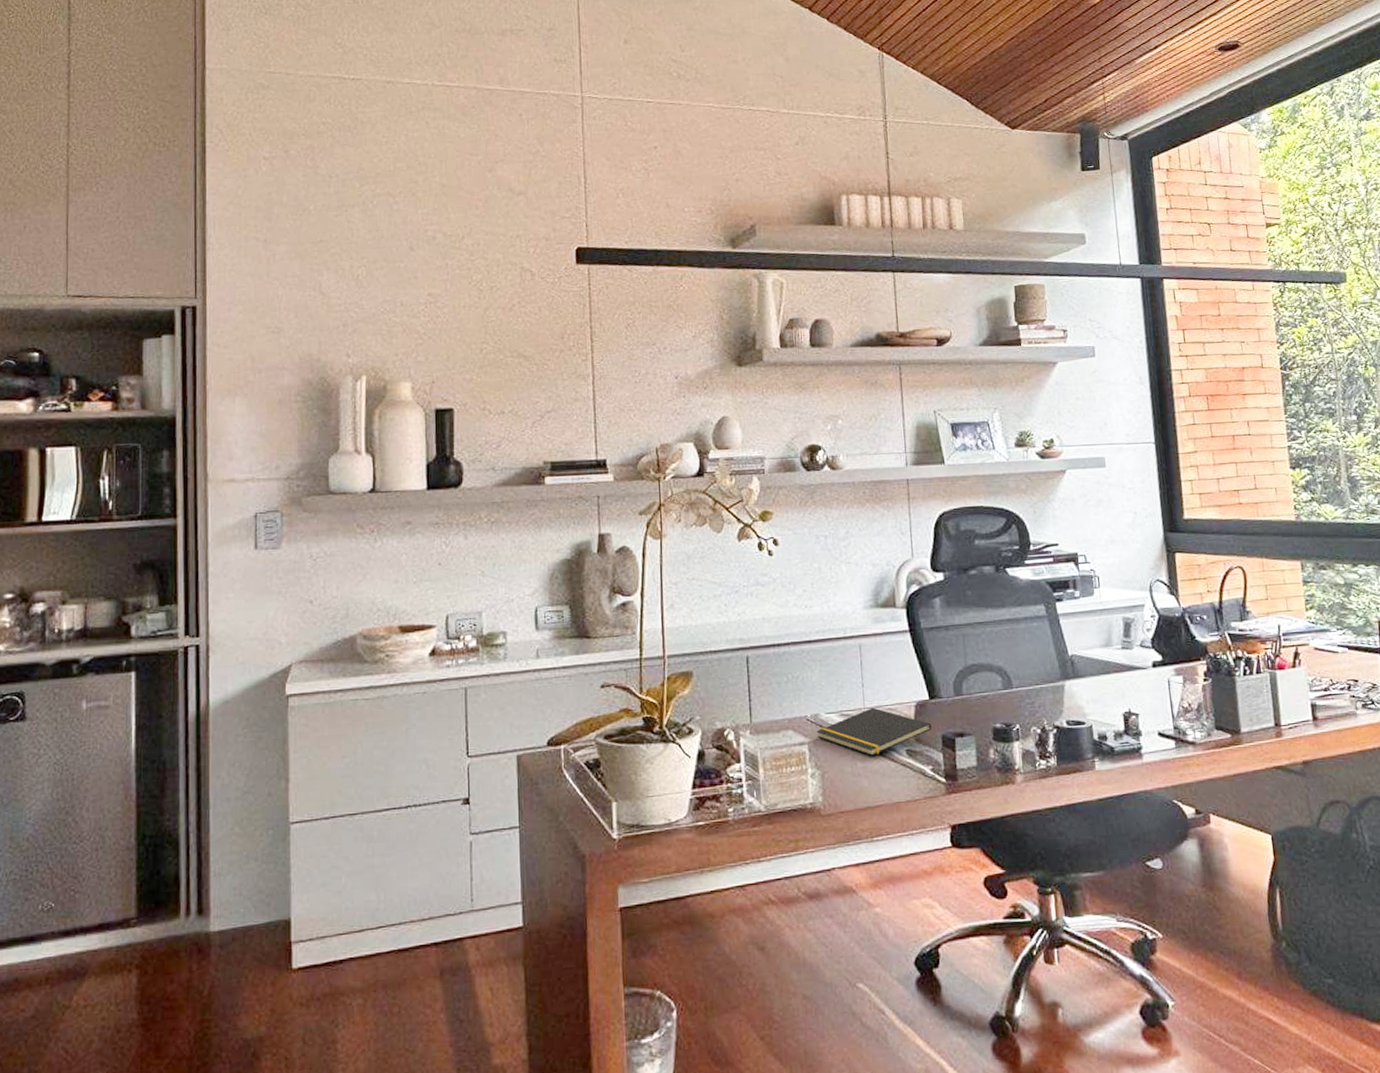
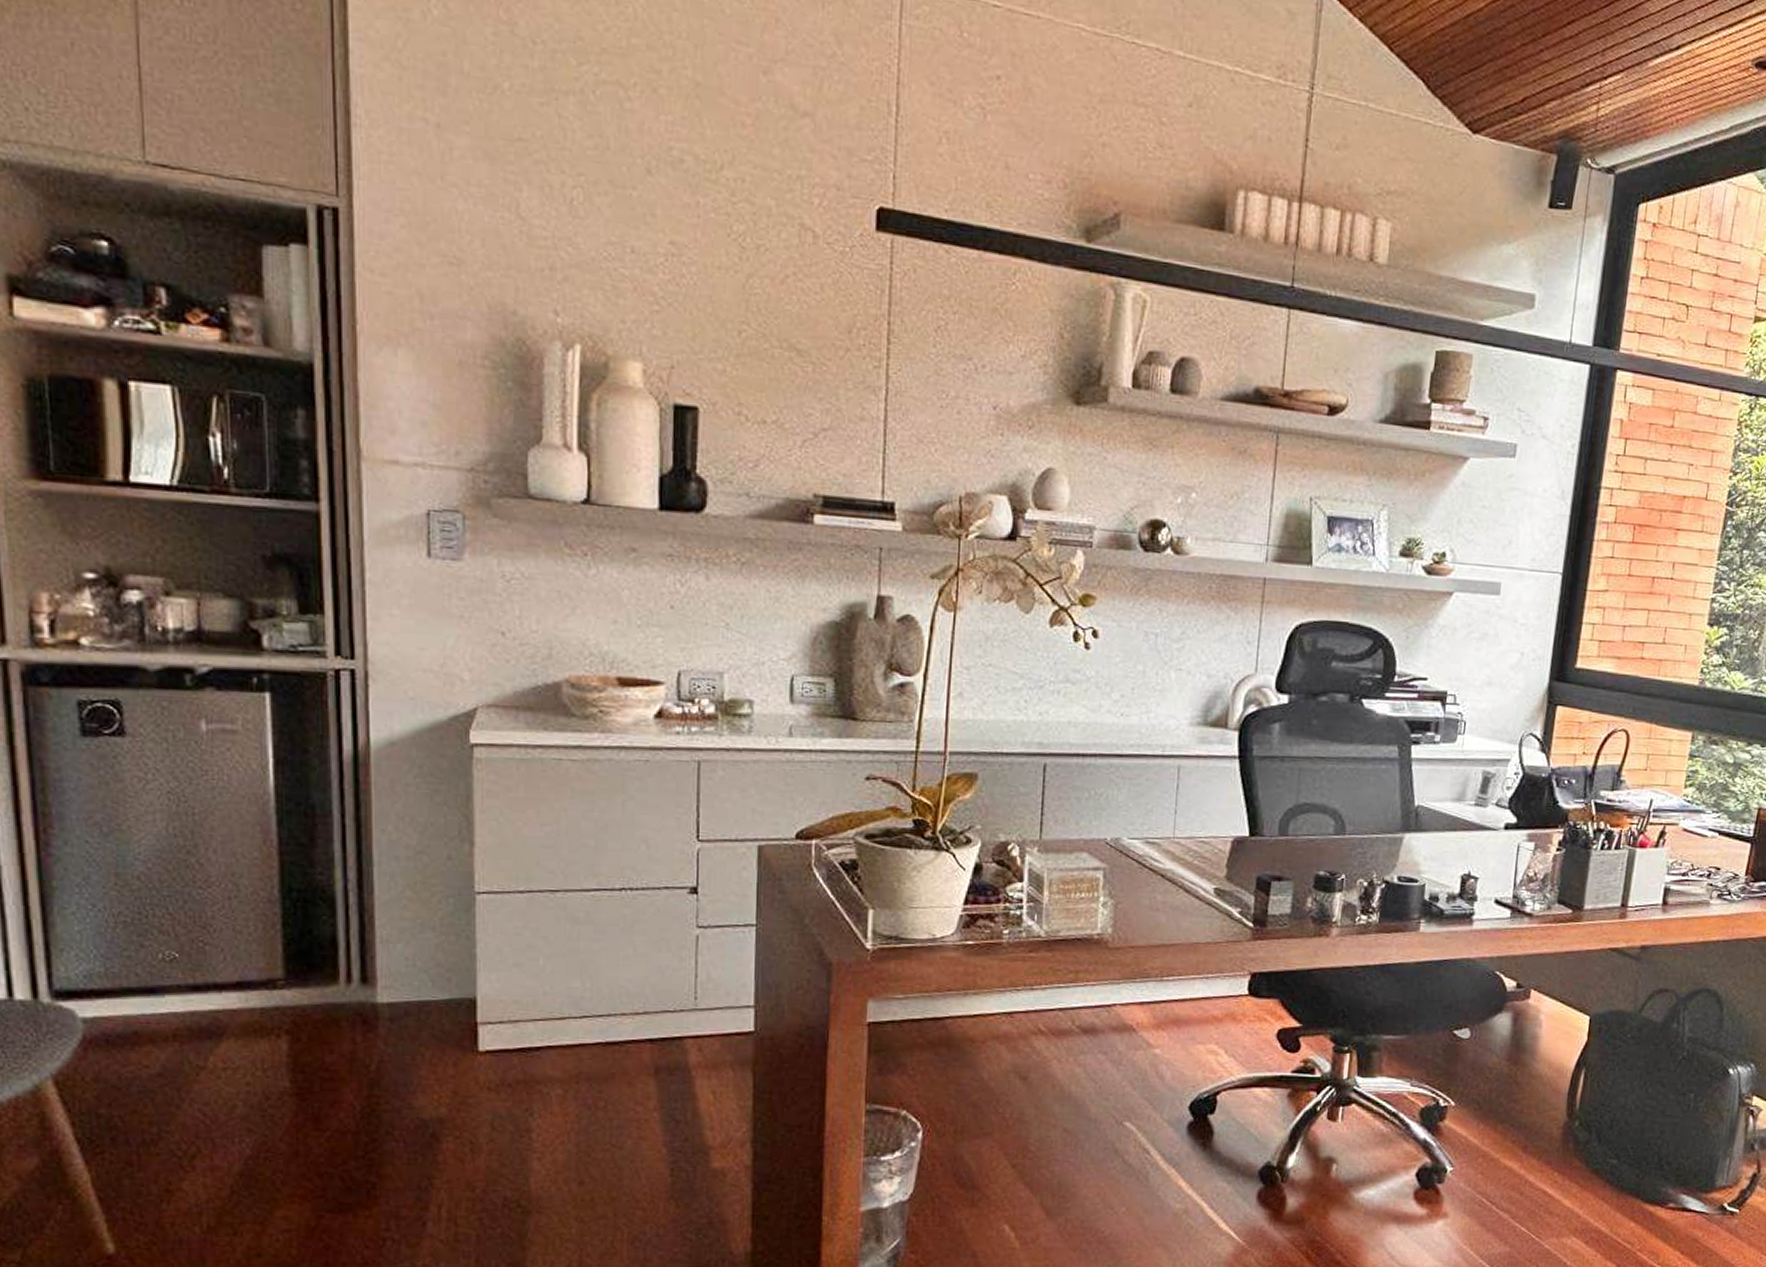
notepad: present [816,707,932,756] -> none [1115,837,1248,891]

